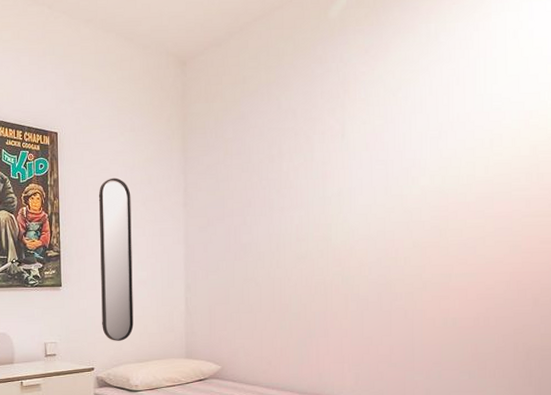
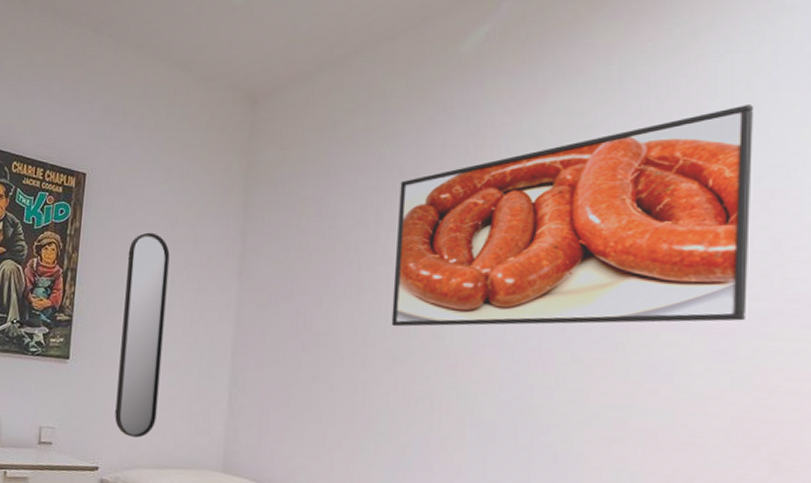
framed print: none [294,50,519,234] -> present [391,105,753,327]

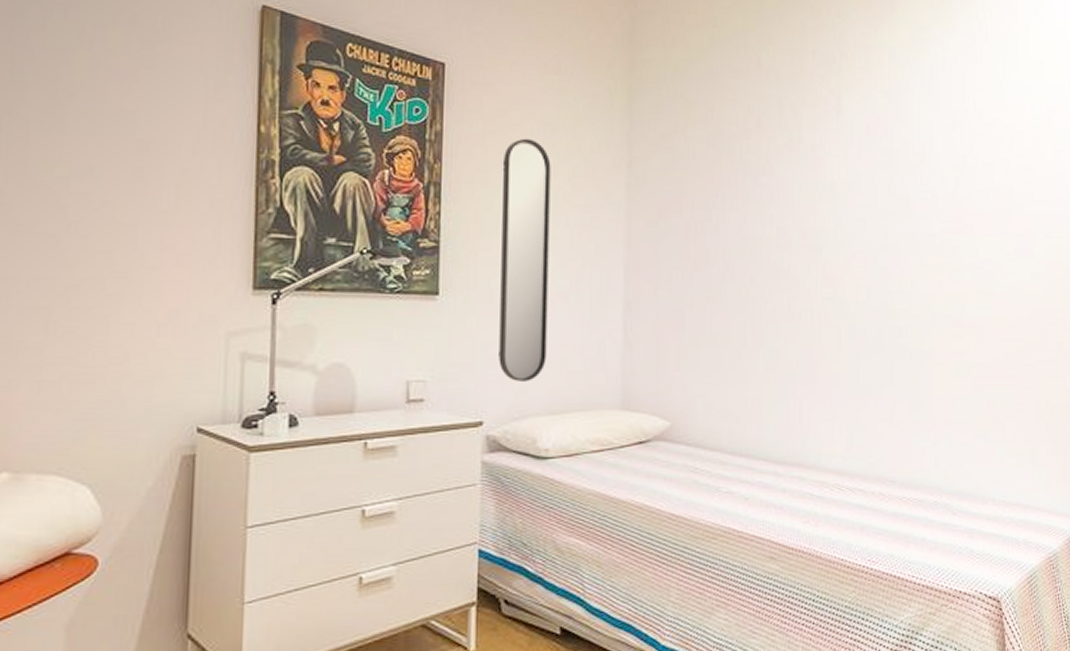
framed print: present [391,105,753,327] -> none [775,30,1041,240]

